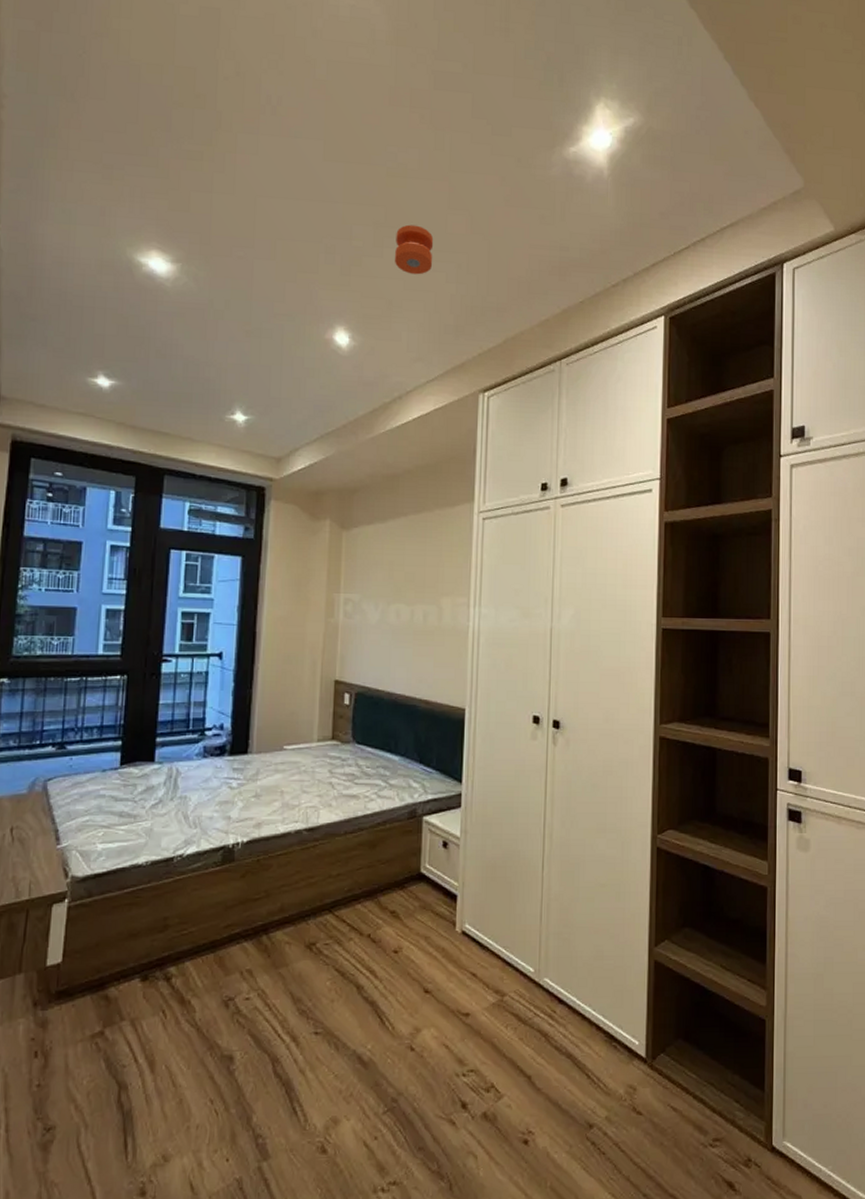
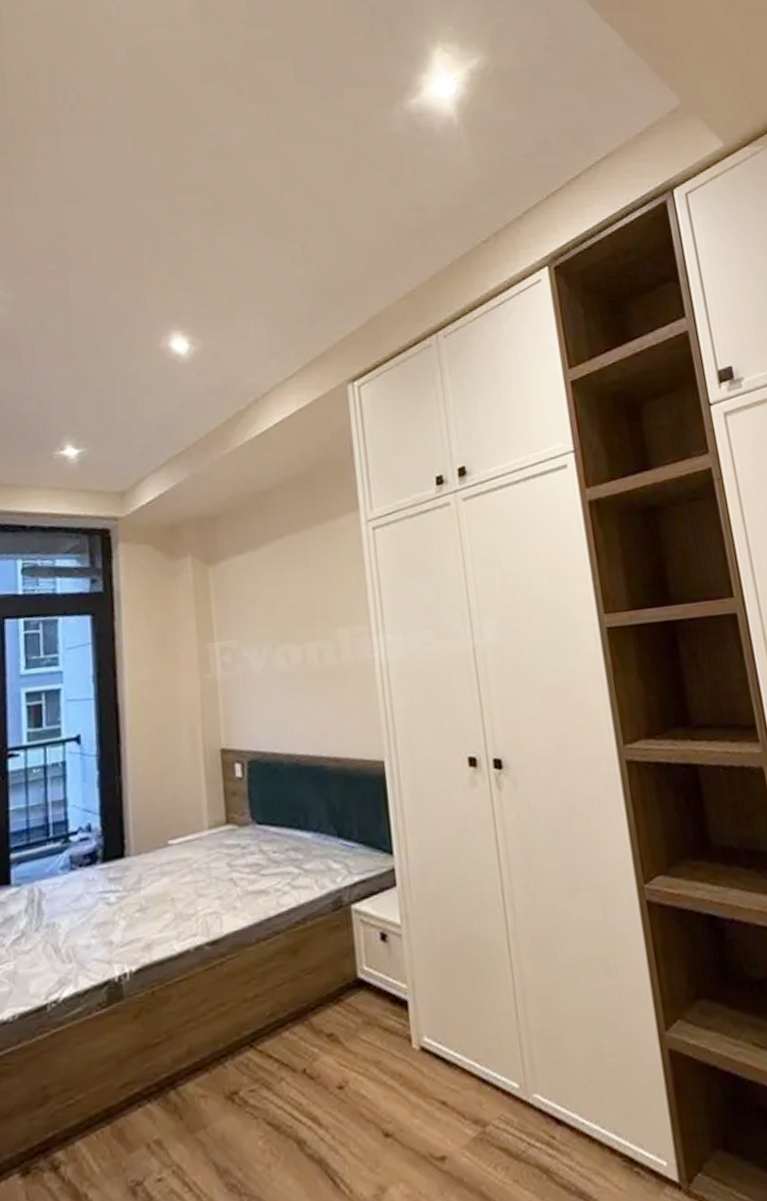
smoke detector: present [395,224,434,275] -> none [227,207,274,262]

